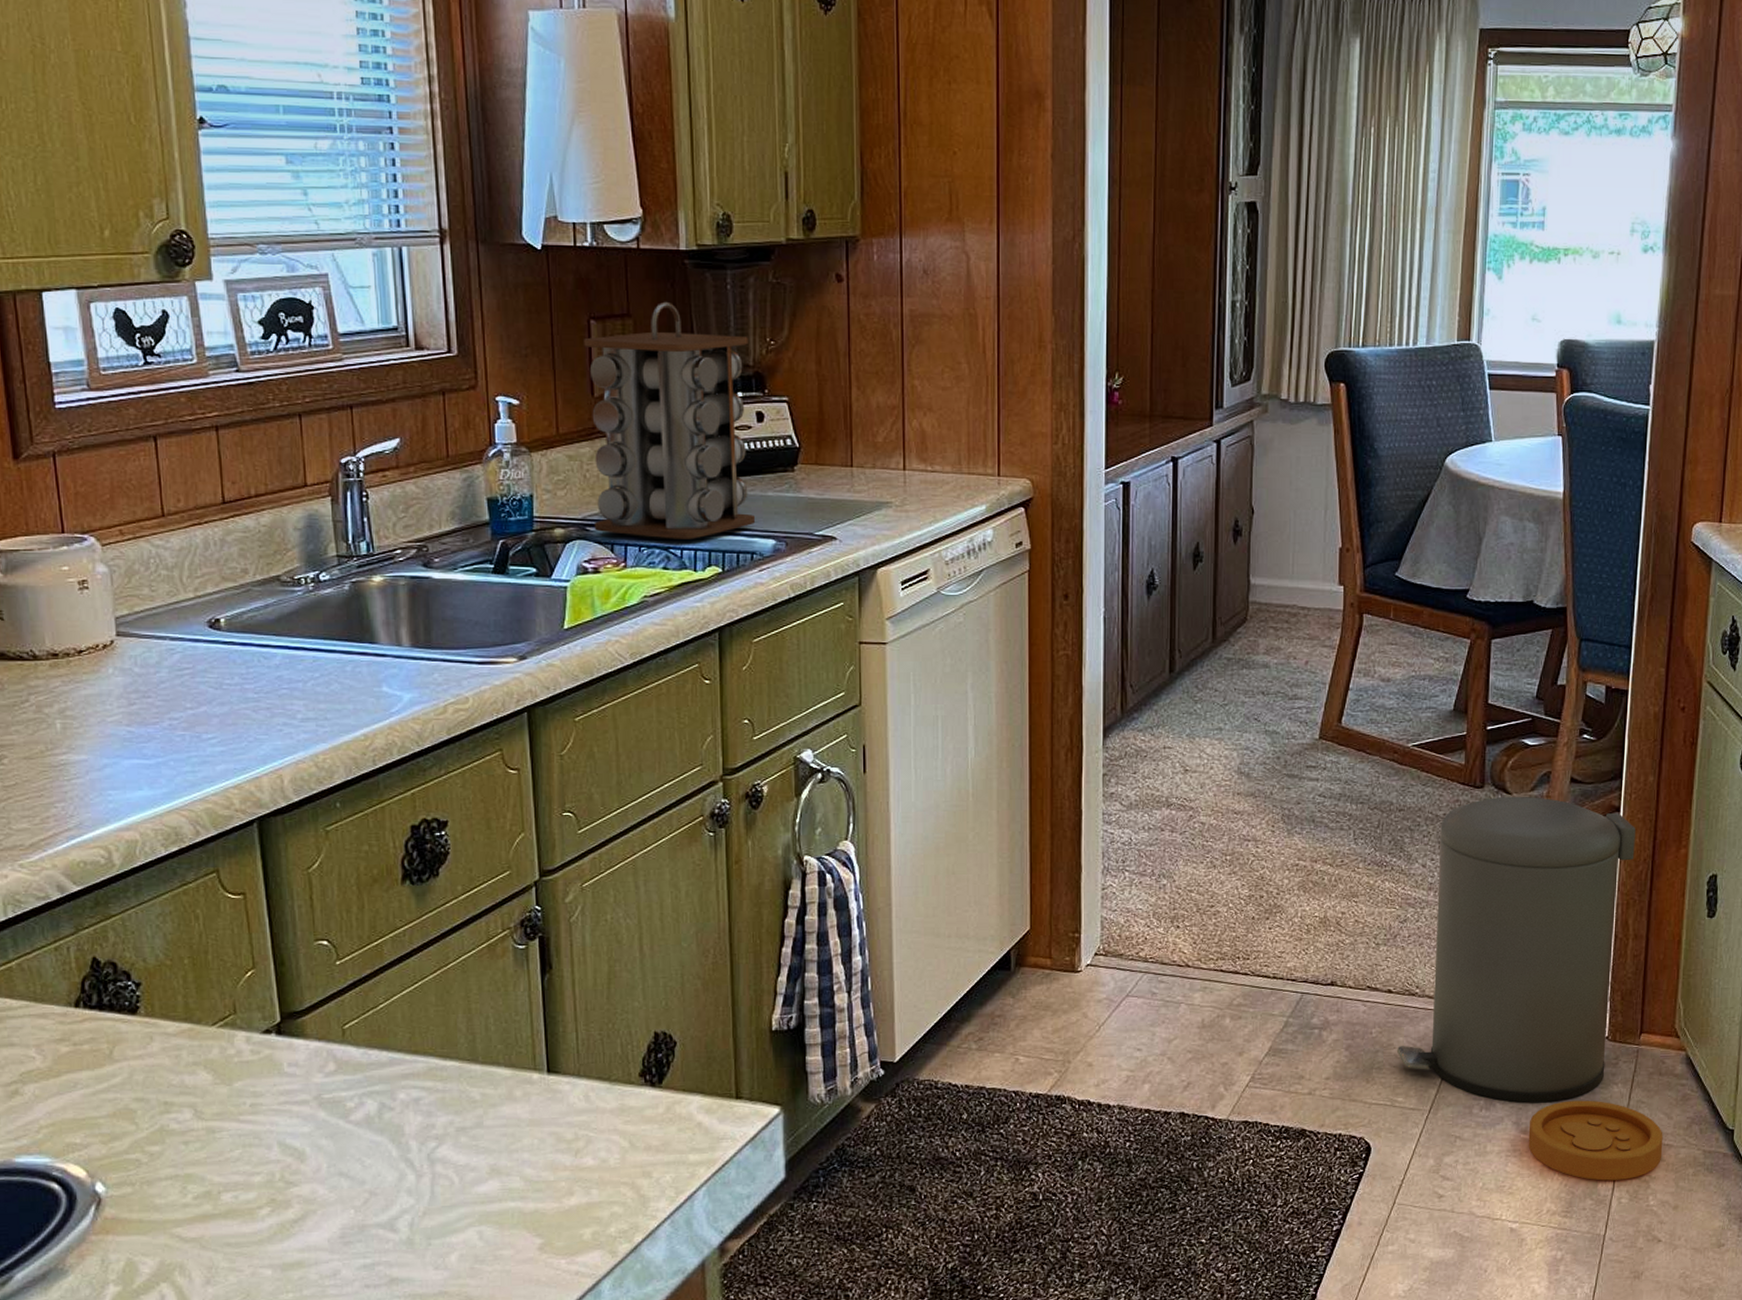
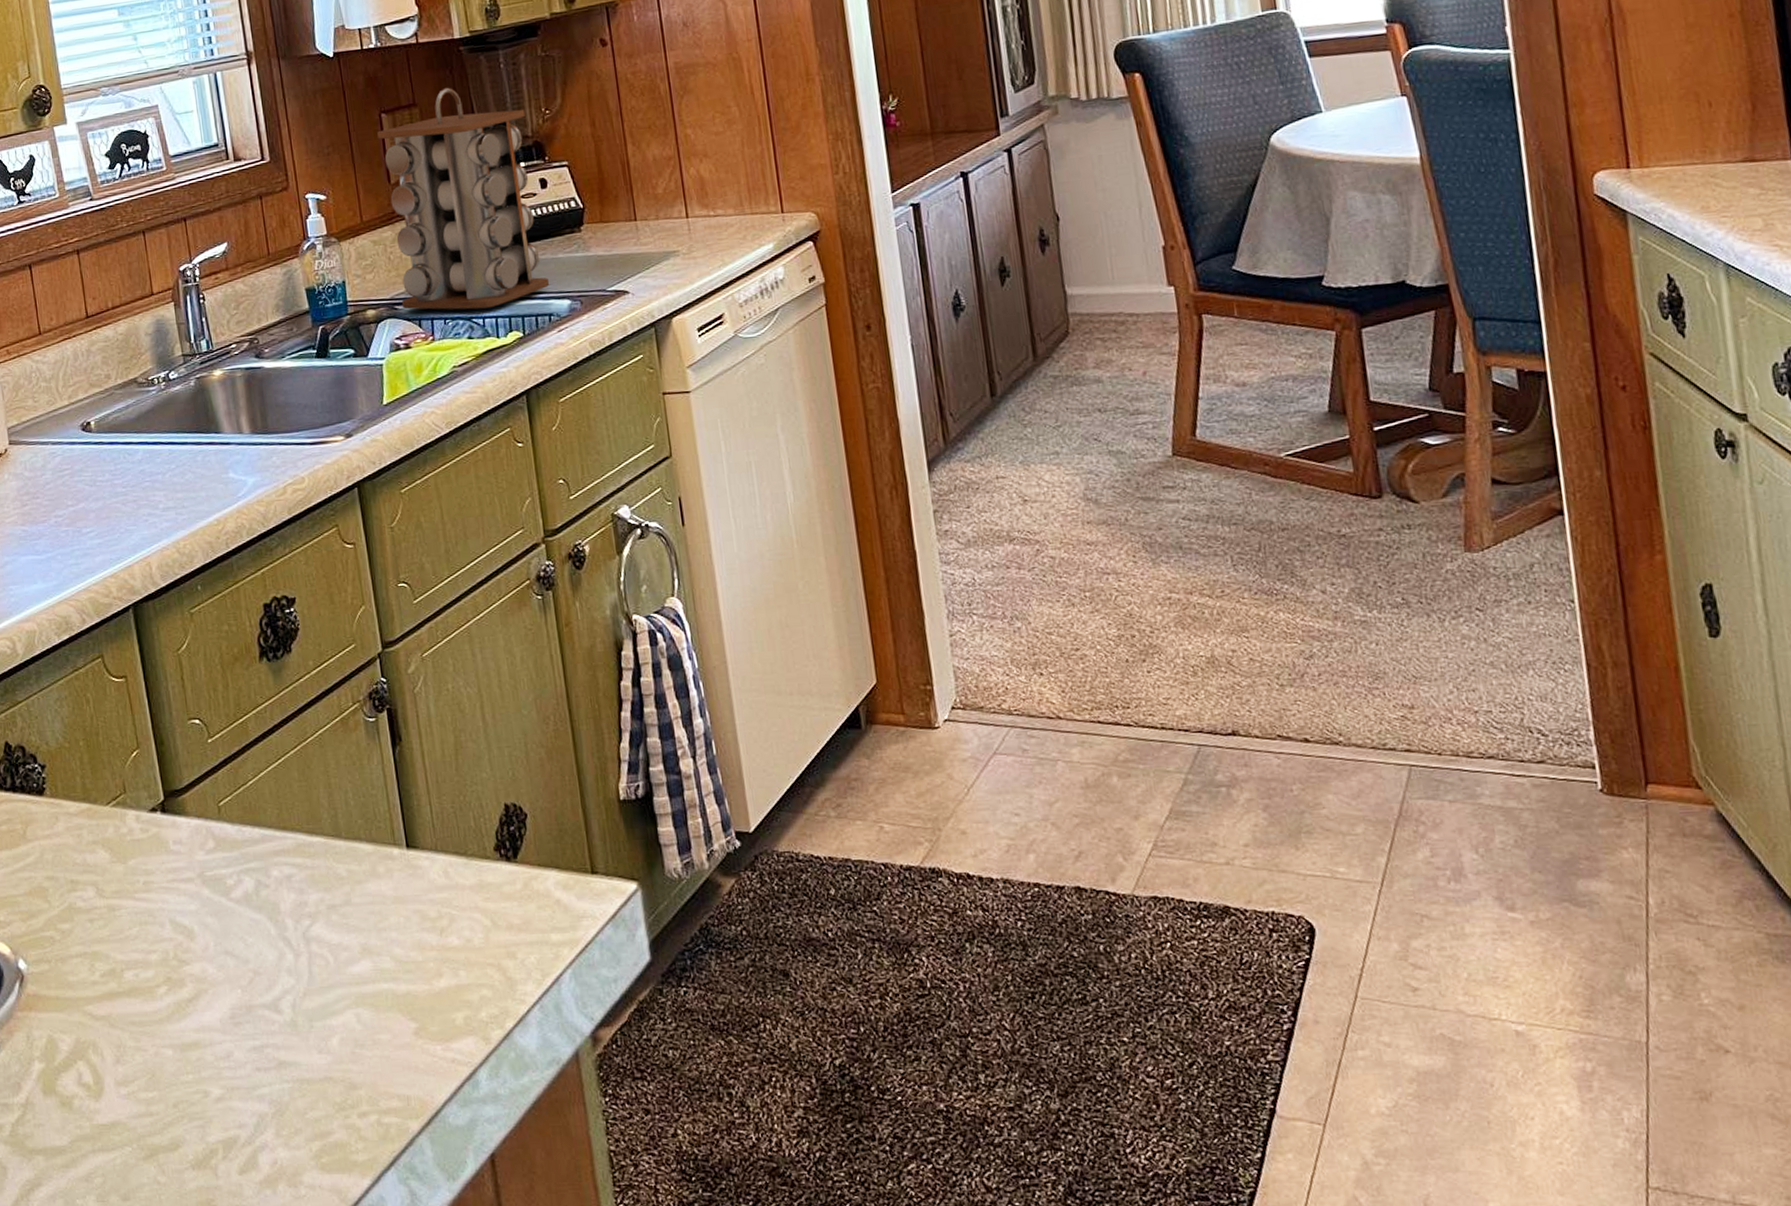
pedal bin: present [1396,796,1636,1103] -> none [1326,504,1607,873]
pet bowl: present [1528,1100,1663,1181] -> none [1515,869,1709,972]

